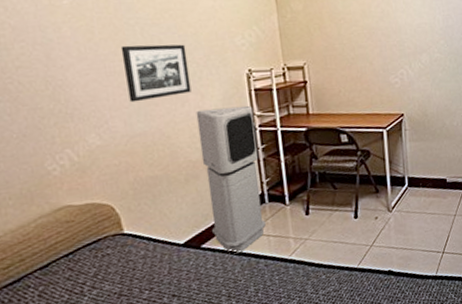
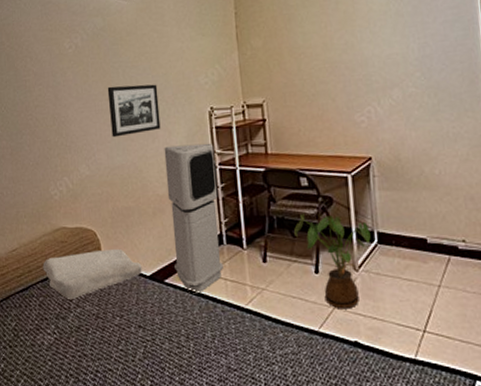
soap bar: none [40,220,175,283] -> present [42,248,142,299]
house plant: none [335,166,402,246] -> present [294,213,371,309]

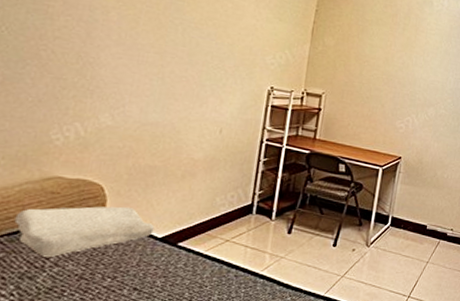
picture frame: present [107,84,161,138] -> none [152,40,220,96]
air purifier: present [164,143,223,294] -> none [193,113,266,259]
house plant: present [294,213,371,309] -> none [323,194,387,278]

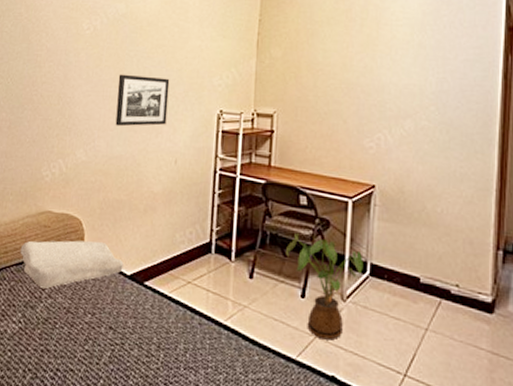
picture frame: none [152,40,220,96] -> present [115,74,170,127]
house plant: none [323,194,387,278] -> present [286,232,363,340]

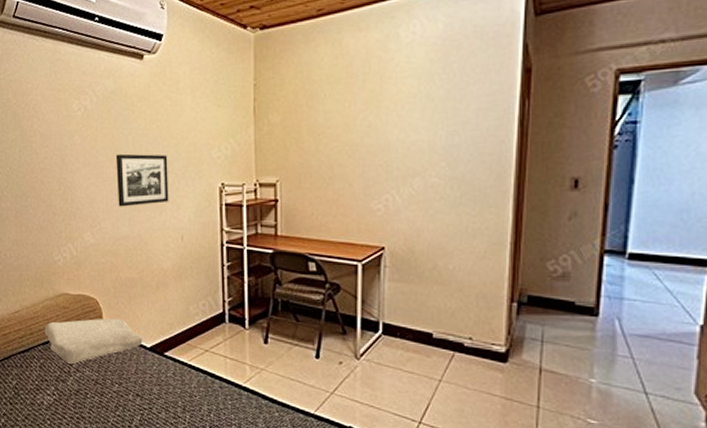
house plant: present [286,232,363,340] -> none [298,298,376,395]

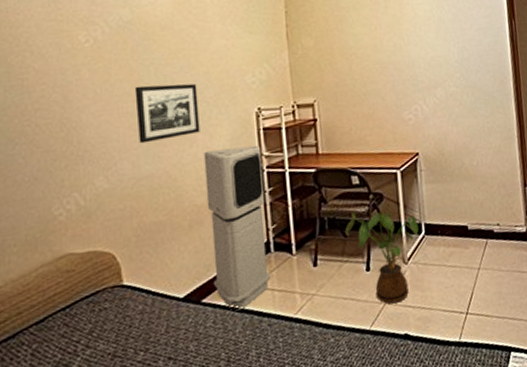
soap bar: present [44,318,143,364] -> none [38,270,174,341]
air purifier: none [171,220,224,369] -> present [203,145,270,311]
house plant: none [298,298,376,395] -> present [345,211,419,305]

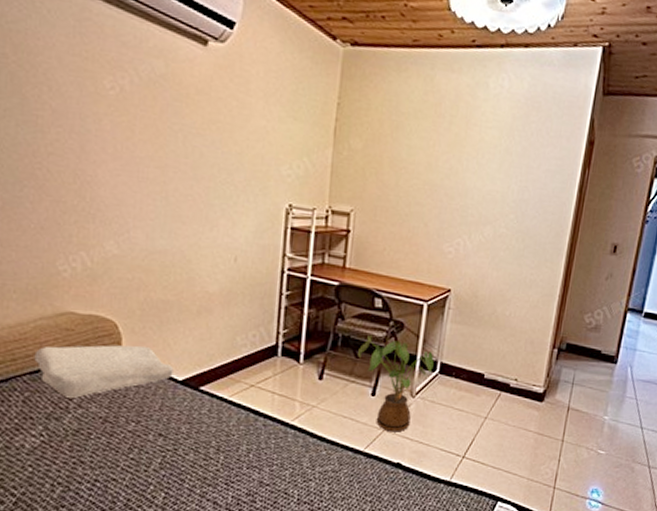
soap bar: none [38,270,174,341] -> present [34,345,174,398]
picture frame: present [134,83,200,144] -> none [156,151,227,217]
air purifier: present [203,145,270,311] -> none [215,238,285,405]

